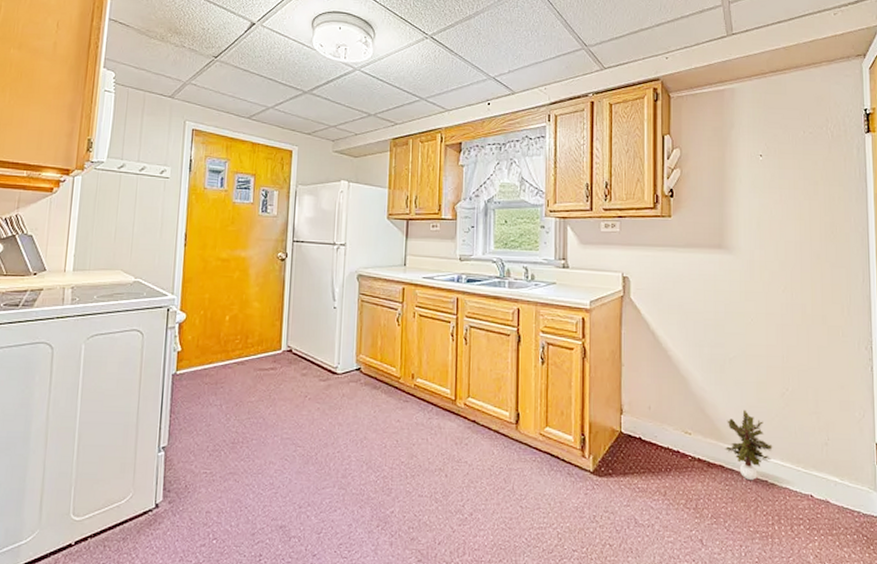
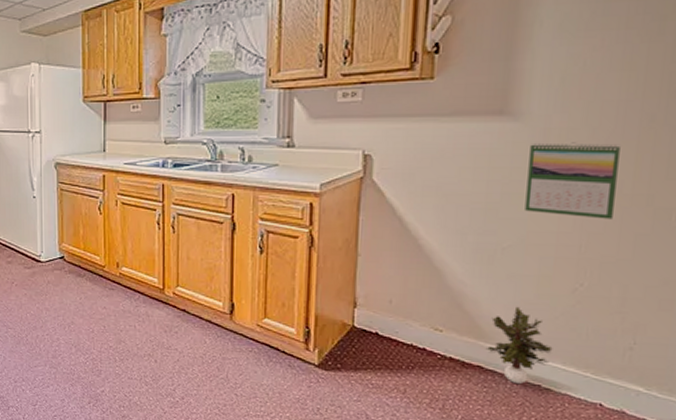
calendar: none [742,271,802,335] -> present [525,142,620,220]

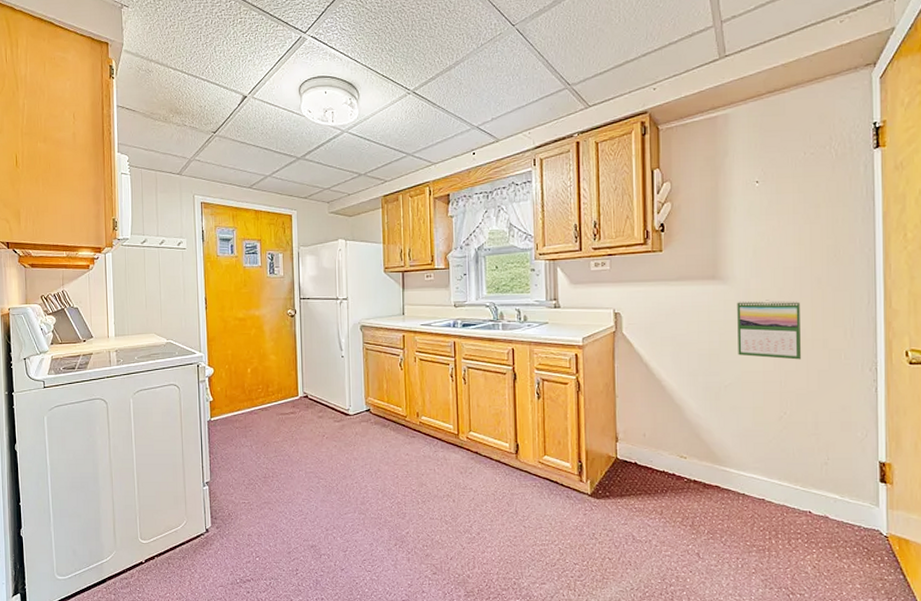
potted plant: present [485,306,553,385] -> none [720,434,770,500]

